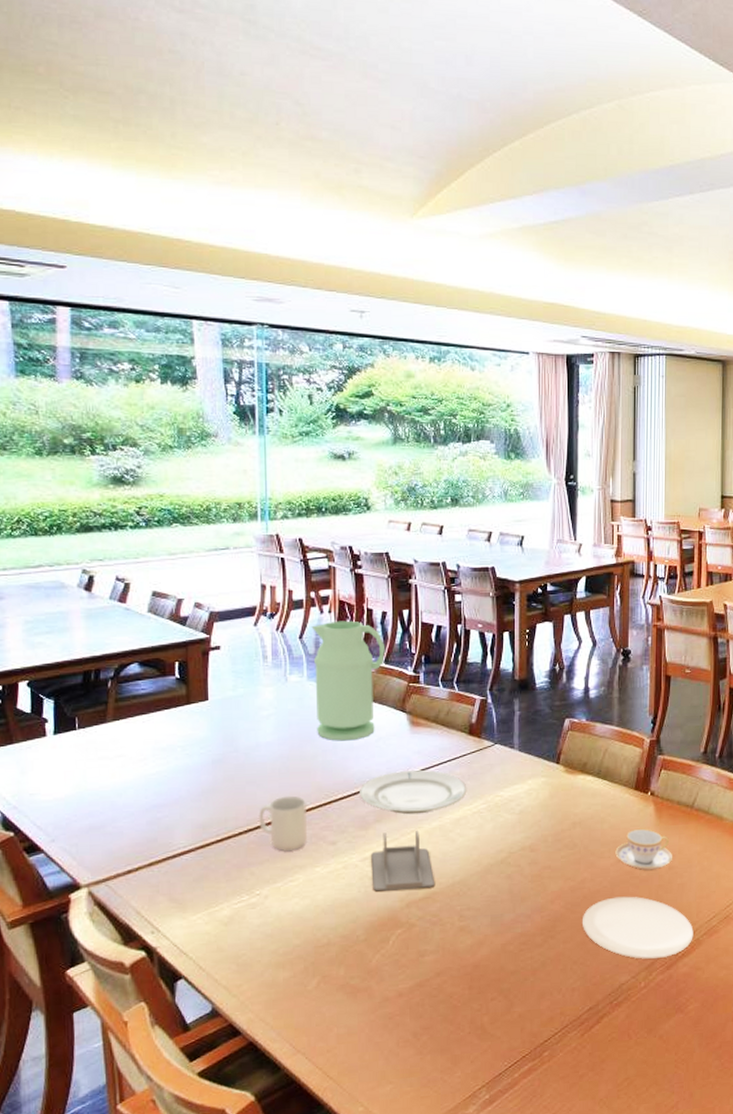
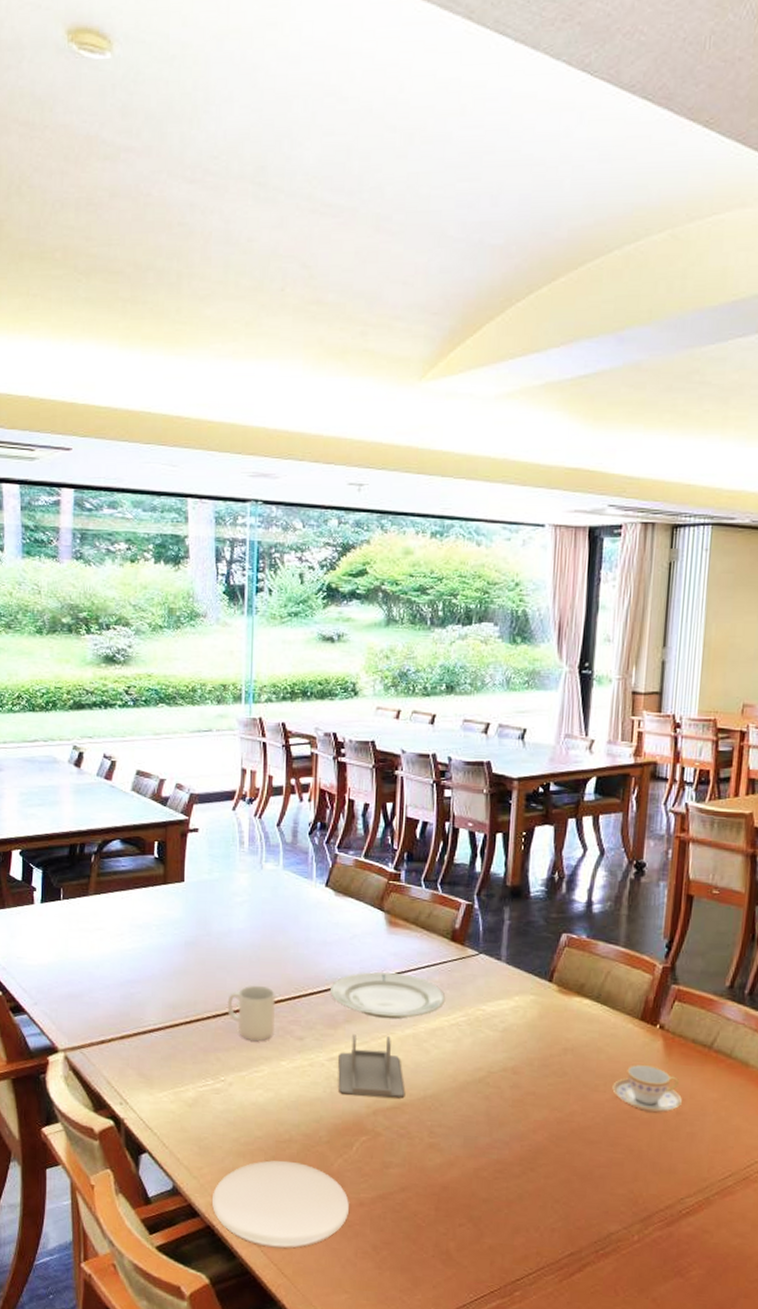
plate: none [252,964,390,1054] -> present [211,1160,350,1249]
water jug: present [311,620,385,741] -> none [290,810,365,935]
plate: present [581,896,694,960] -> none [567,1136,703,1213]

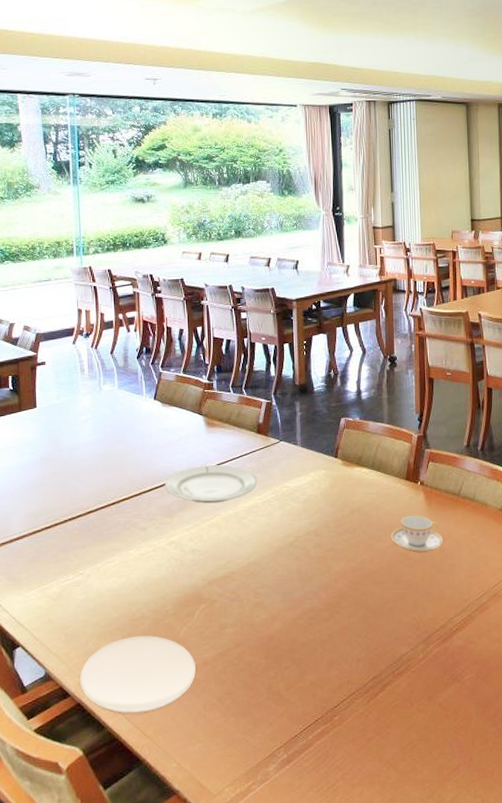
cup: present [227,985,276,1041] -> none [80,488,121,536]
napkin holder: present [338,1034,405,1097] -> none [176,518,233,571]

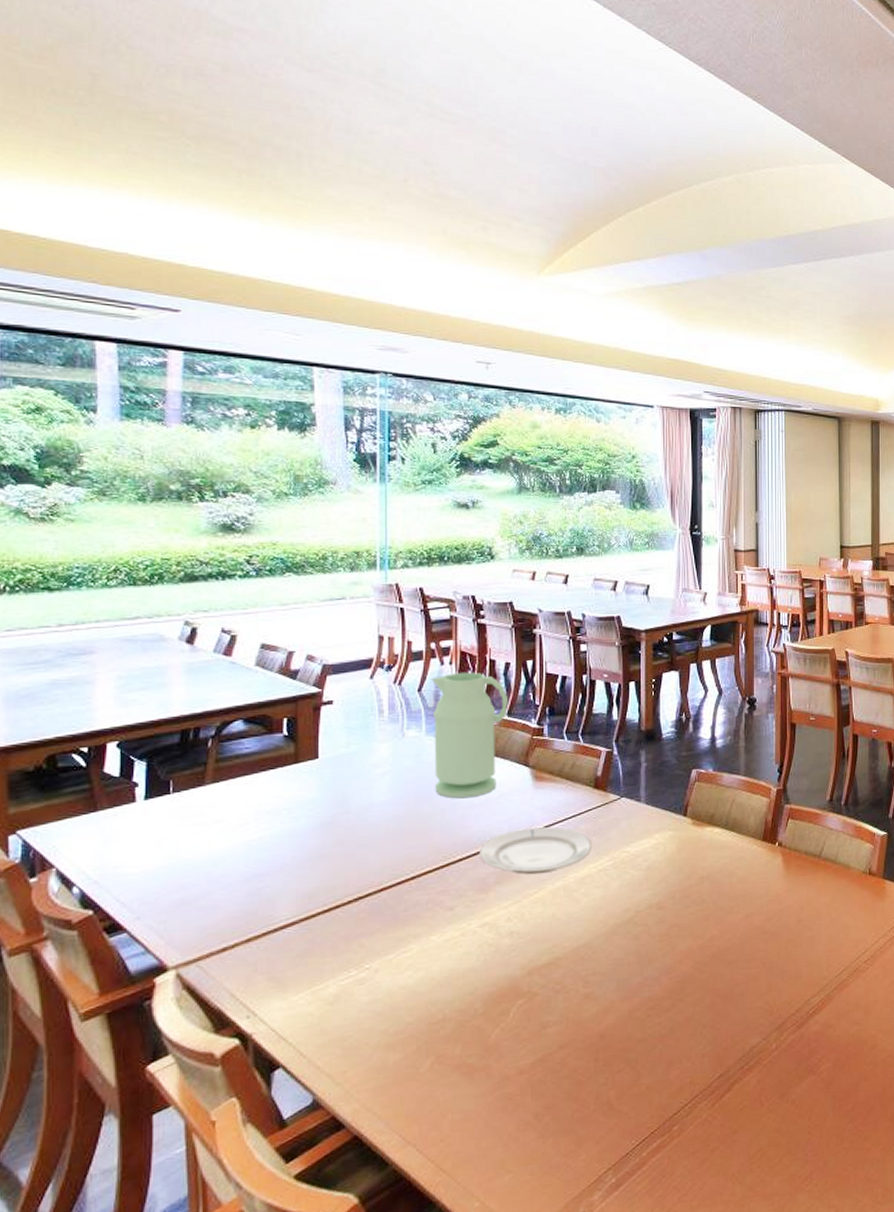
plate: present [79,635,197,714] -> none [358,1042,510,1145]
water jug: none [120,337,183,441] -> present [431,672,508,799]
teacup: present [391,514,444,553] -> none [744,880,802,925]

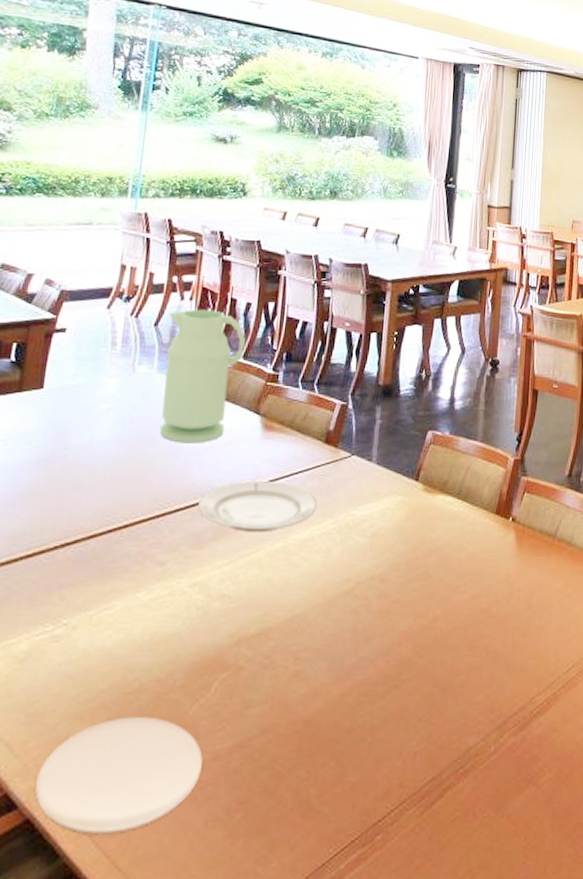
plate: none [358,1042,510,1145] -> present [34,716,203,836]

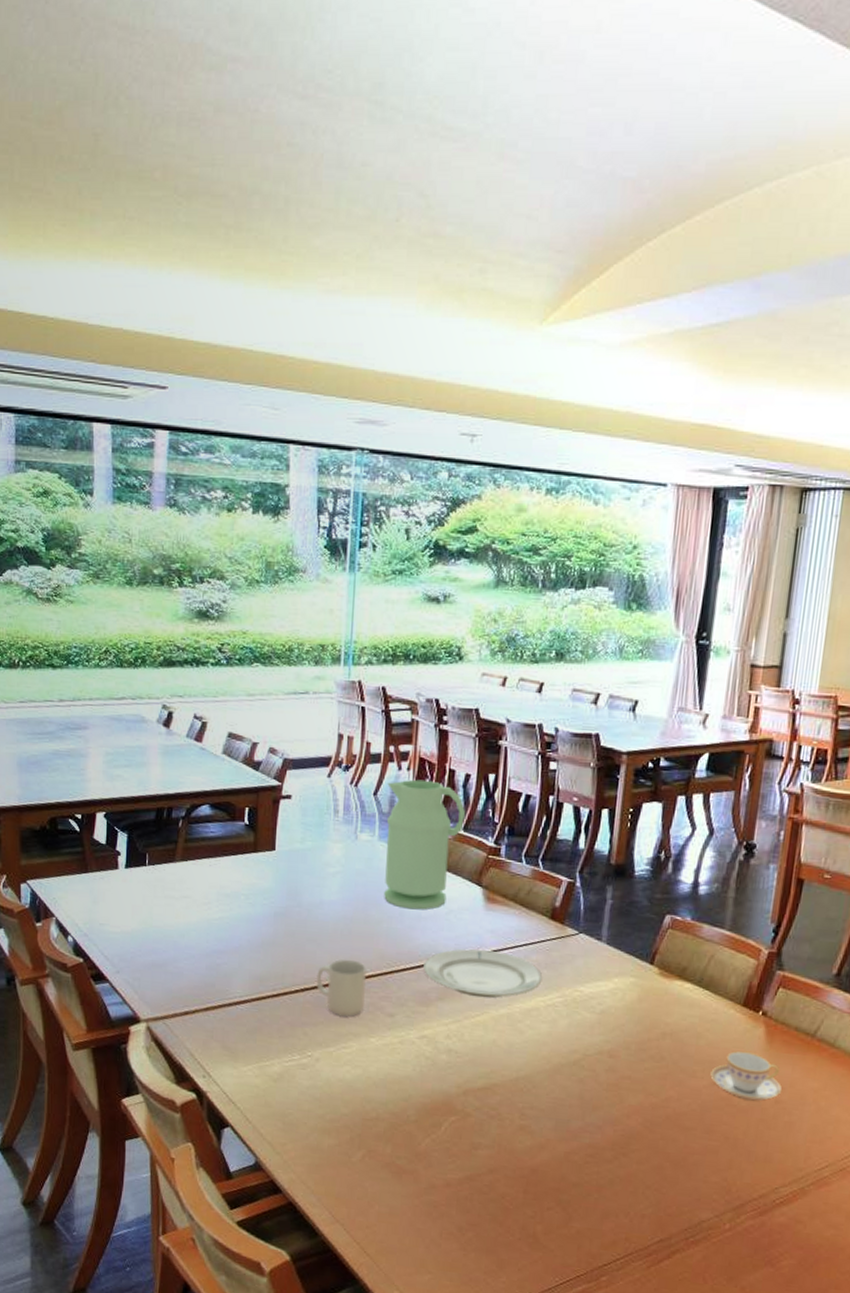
plate: present [34,716,203,836] -> none [294,1138,436,1228]
cup: none [79,504,137,571] -> present [316,959,367,1016]
teacup: none [471,559,533,609] -> present [710,1051,783,1101]

